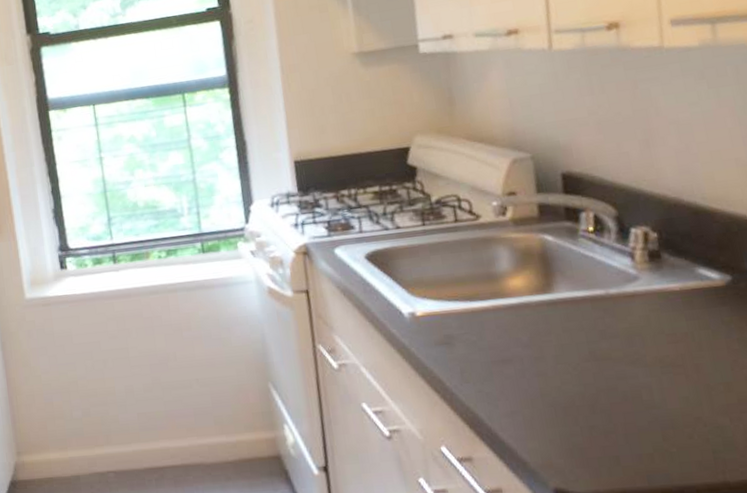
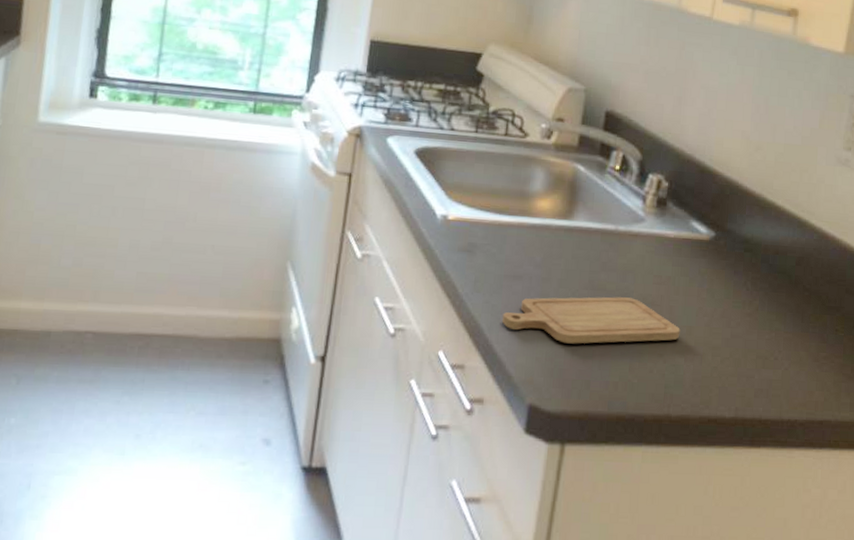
chopping board: none [500,362,717,421] -> present [502,297,680,344]

